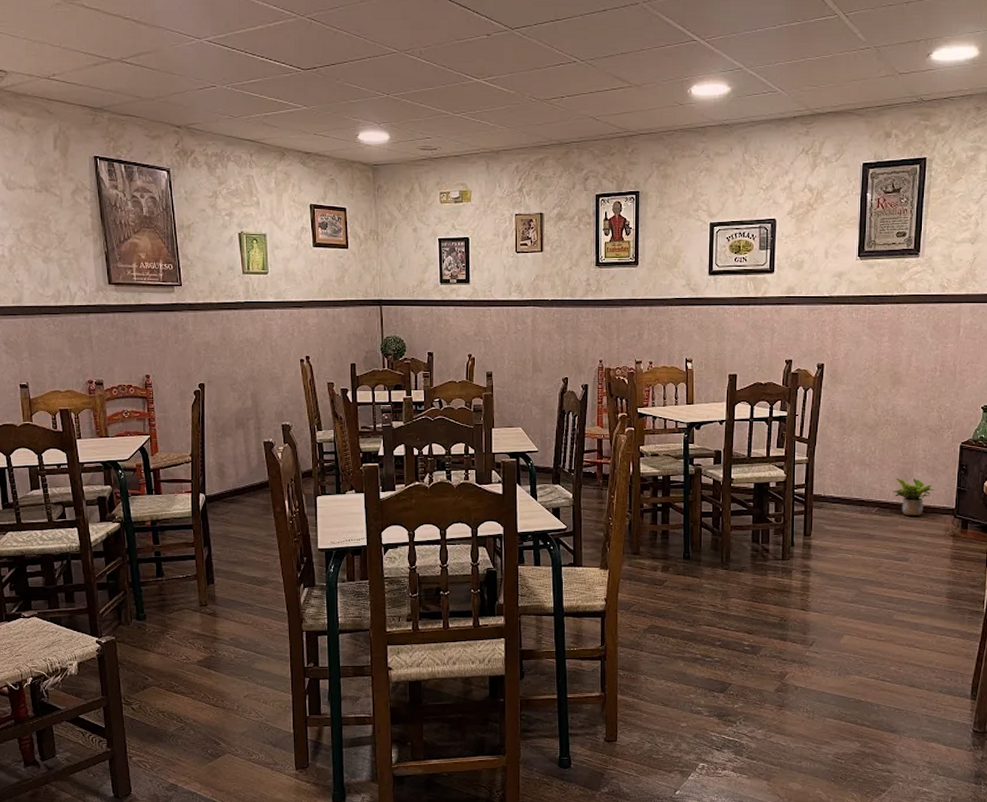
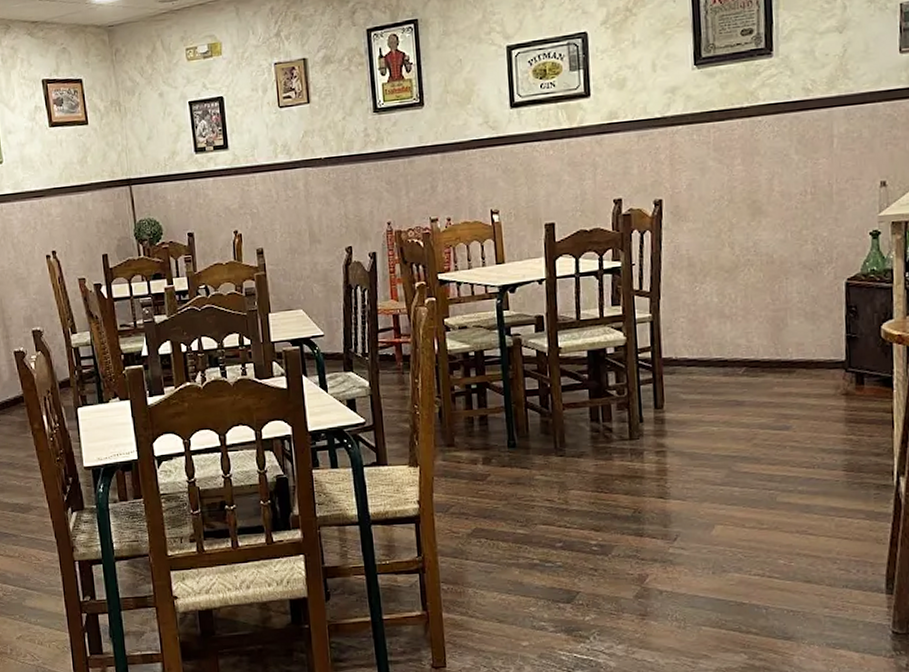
potted plant: present [892,478,934,516] -> none [762,328,816,374]

